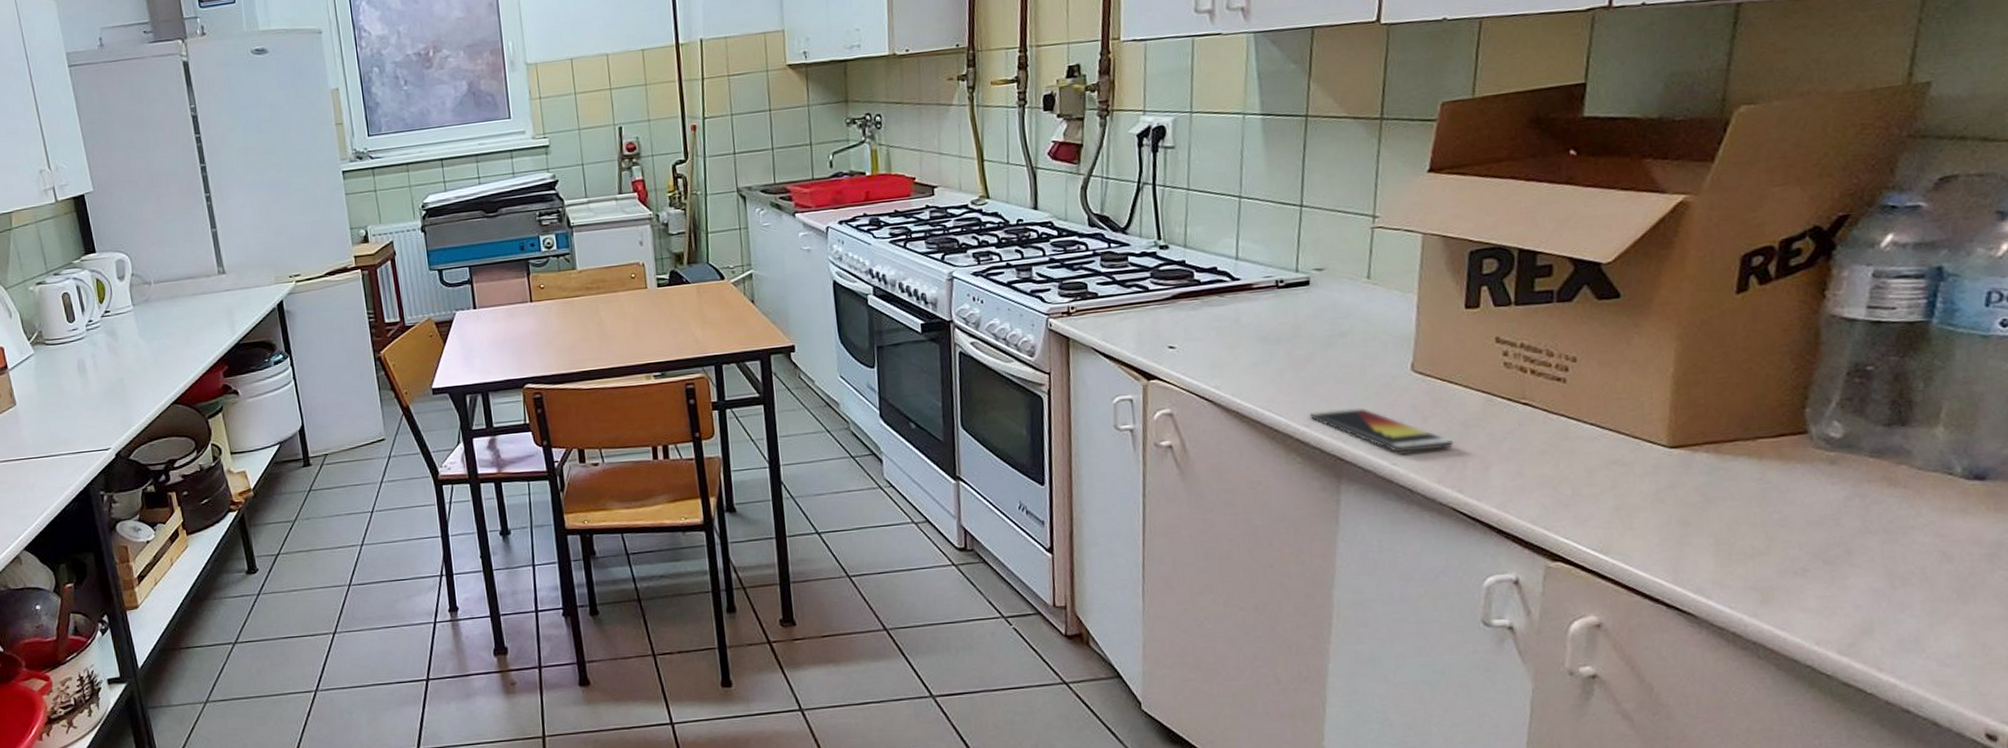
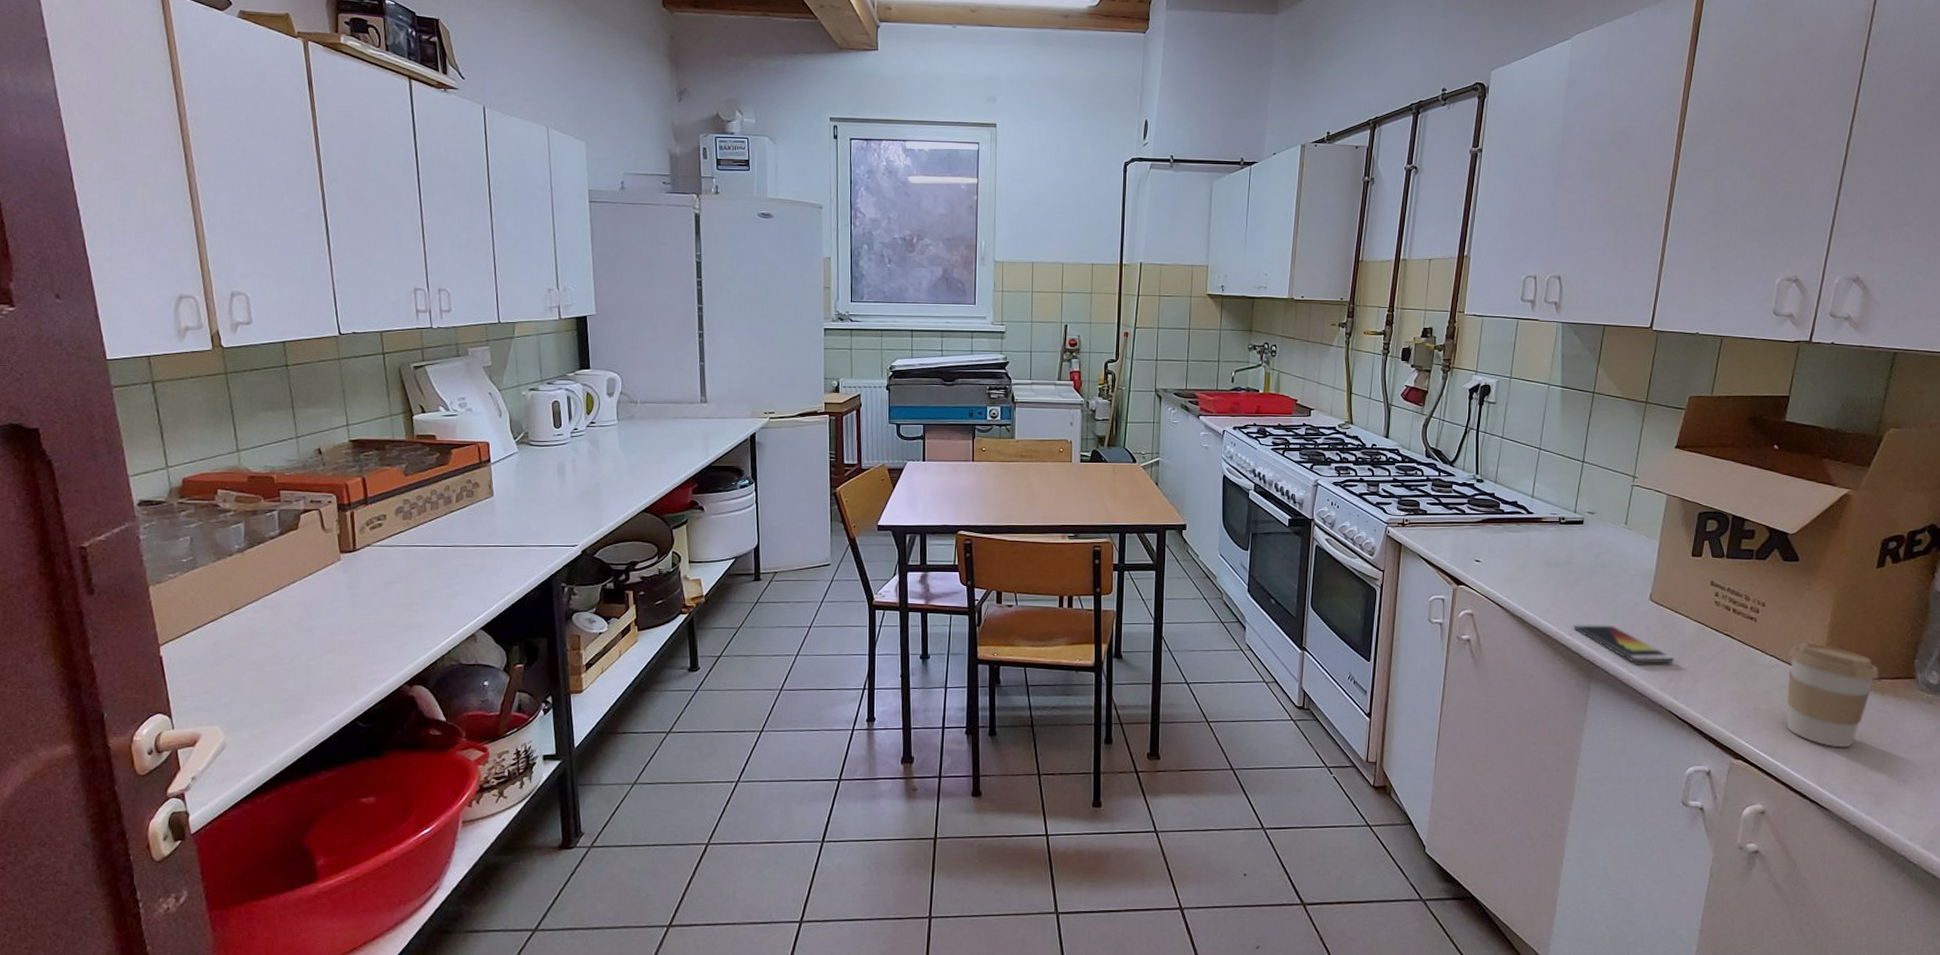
coffee cup: none [1616,401,1753,534] -> present [1786,641,1879,748]

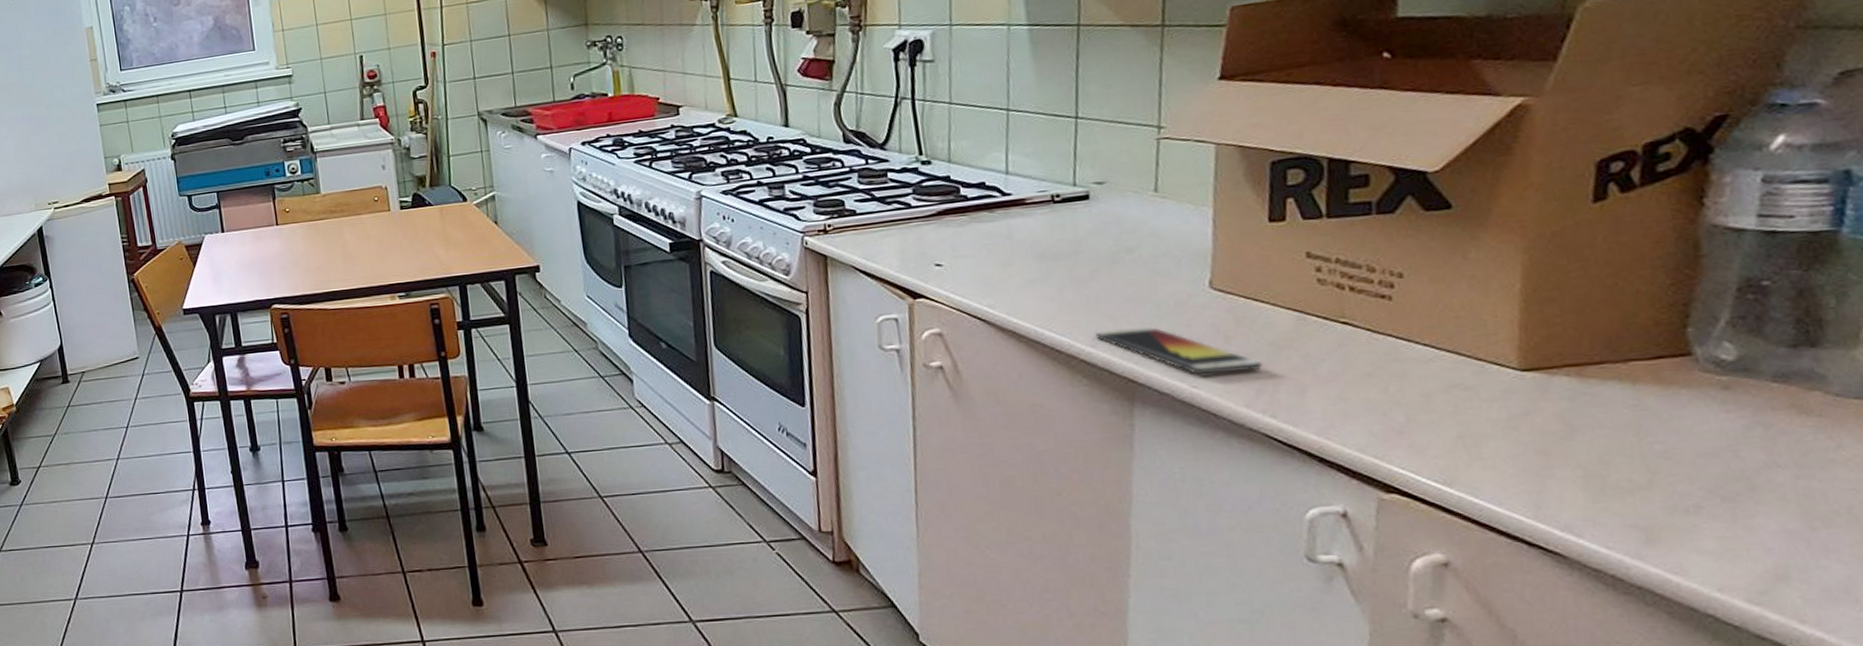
coffee cup: present [1786,641,1879,748] -> none [1454,320,1623,466]

